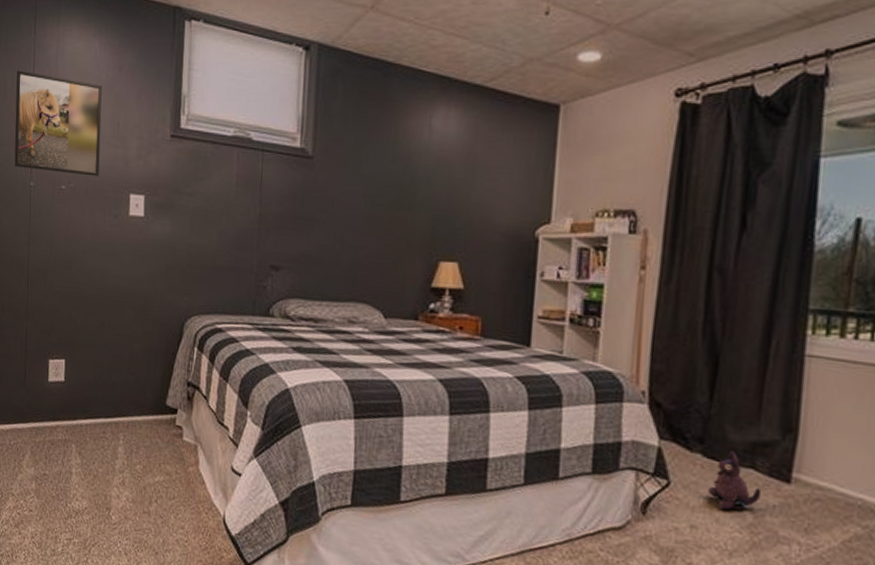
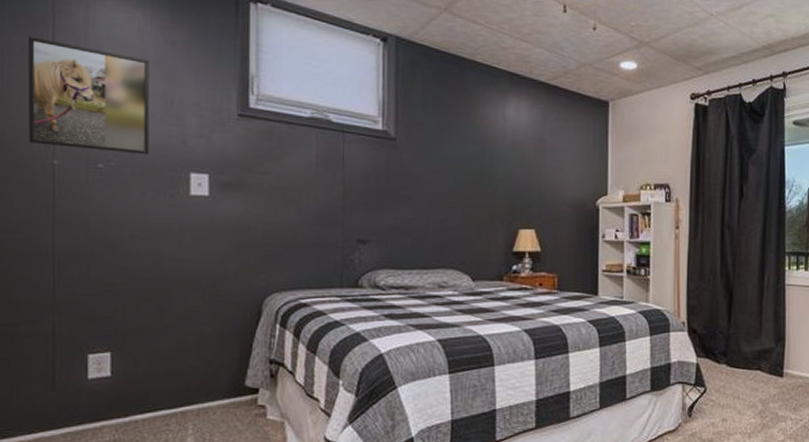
plush toy: present [707,450,762,511] -> none [731,358,766,404]

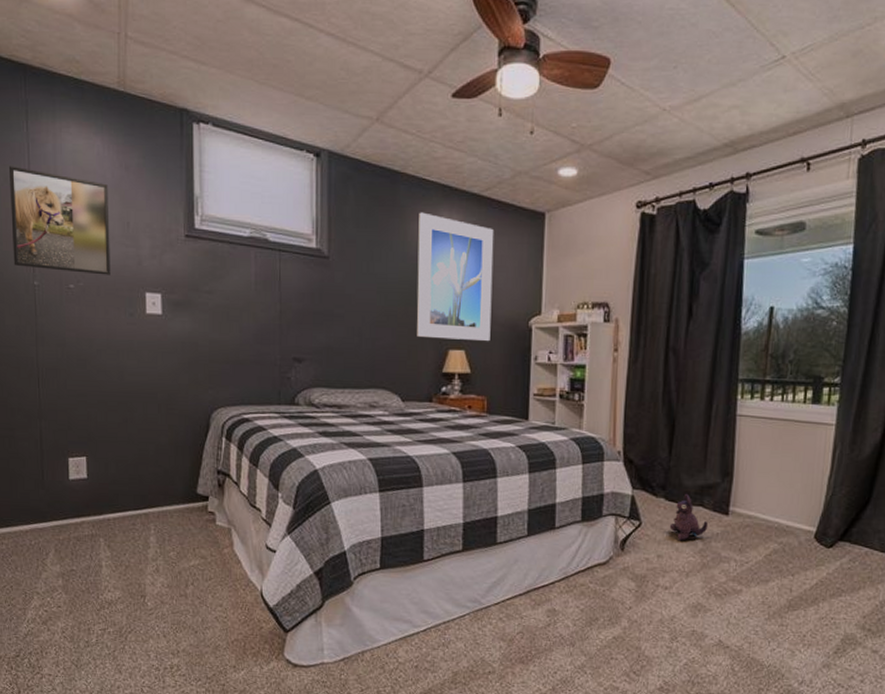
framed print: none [486,98,562,221] -> present [417,212,494,342]
plush toy: none [731,358,766,404] -> present [669,493,709,541]

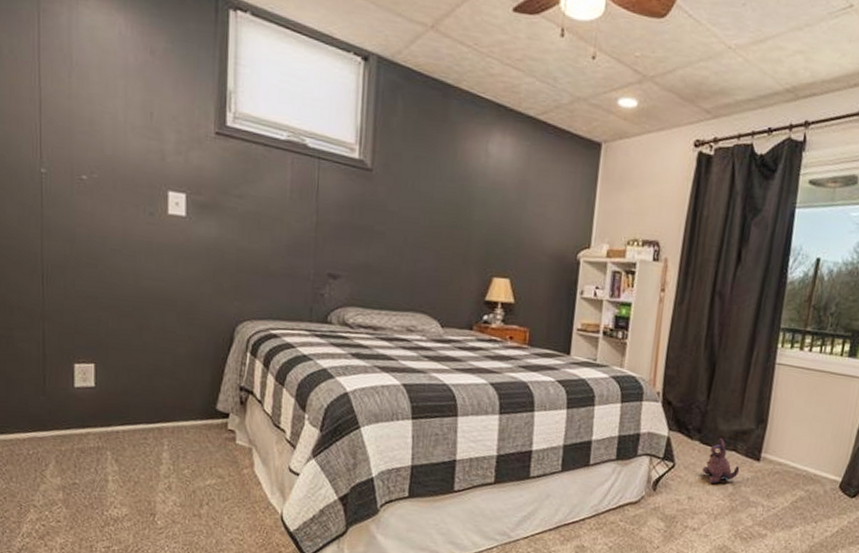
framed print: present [8,166,110,275] -> none [14,36,131,169]
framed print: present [417,212,494,342] -> none [461,130,548,272]

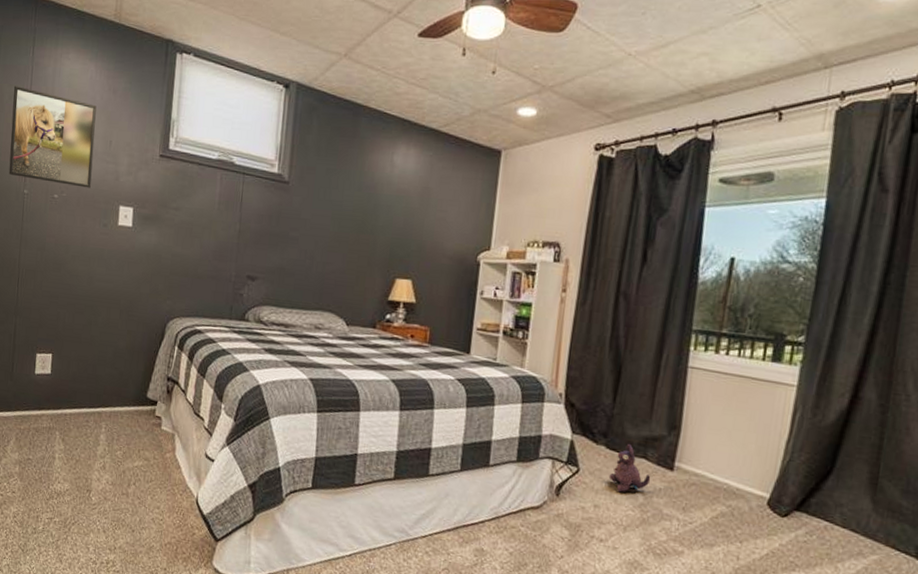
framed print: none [14,36,131,169] -> present [8,86,97,188]

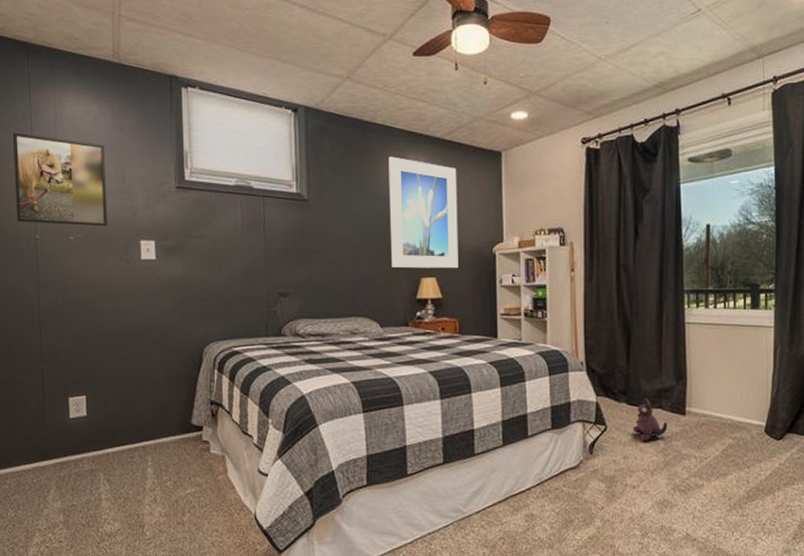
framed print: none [366,144,450,273] -> present [388,156,459,269]

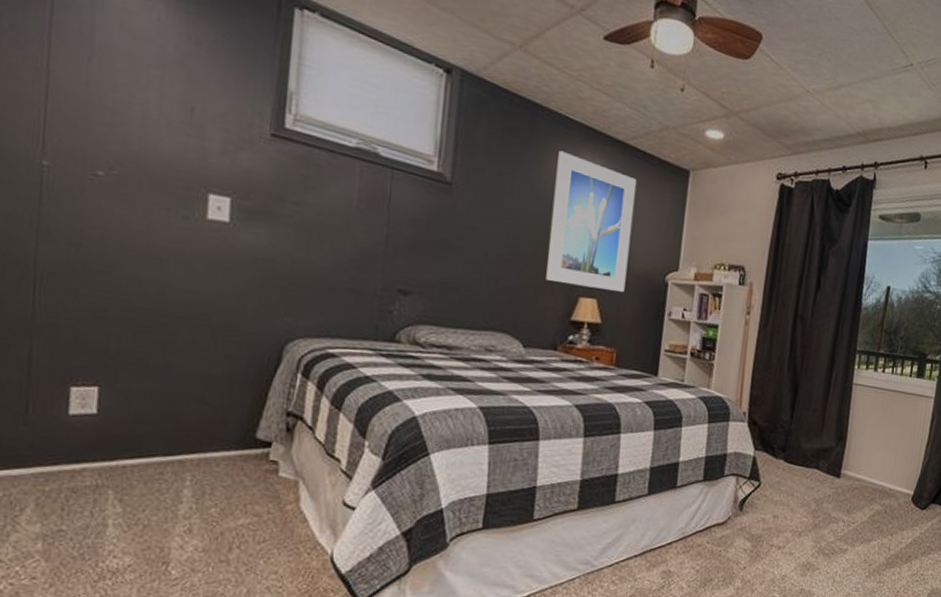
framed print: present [12,132,107,226] -> none [12,10,168,167]
plush toy: present [632,397,668,442] -> none [786,455,822,502]

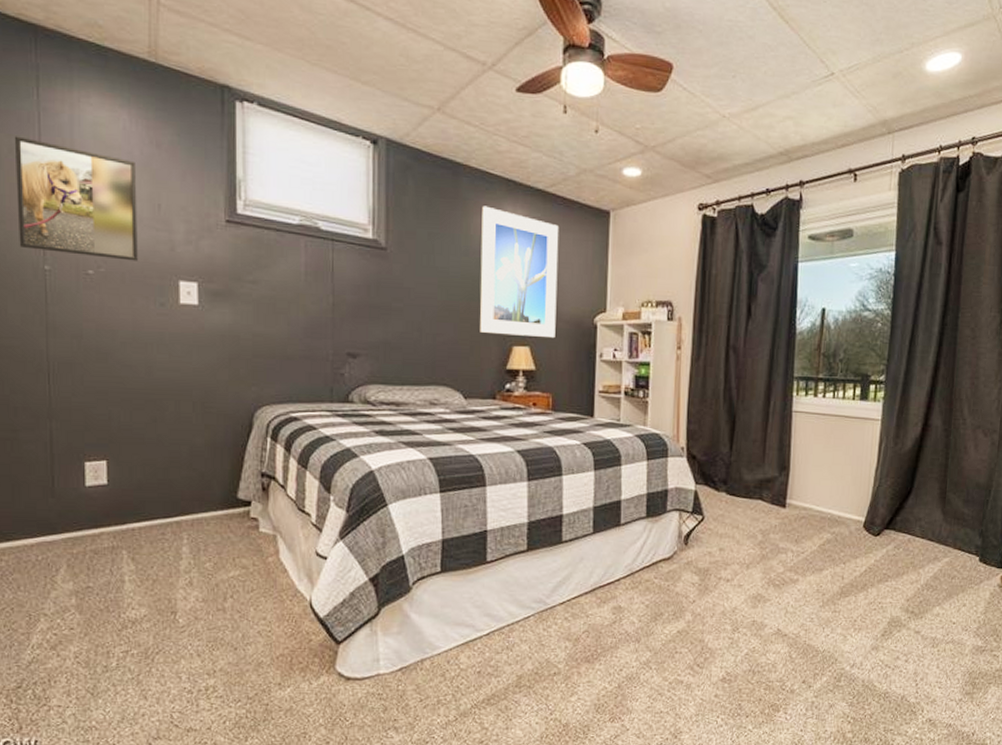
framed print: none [12,10,168,167] -> present [14,136,138,261]

